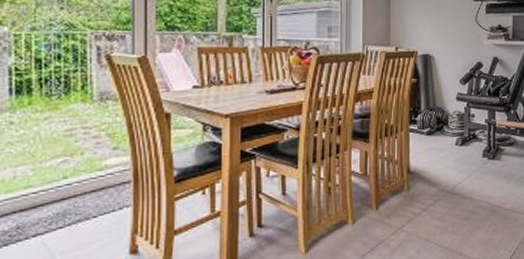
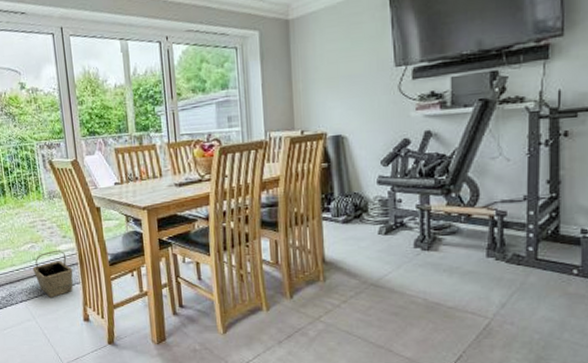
basket: none [60,164,123,227] -> present [32,250,73,297]

